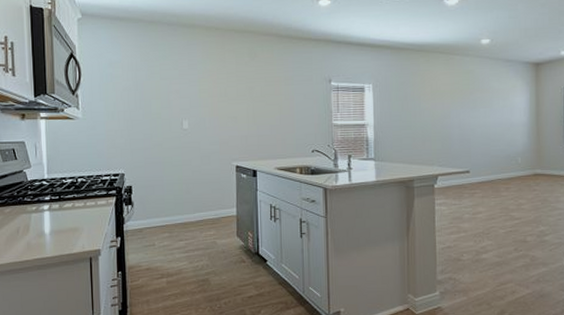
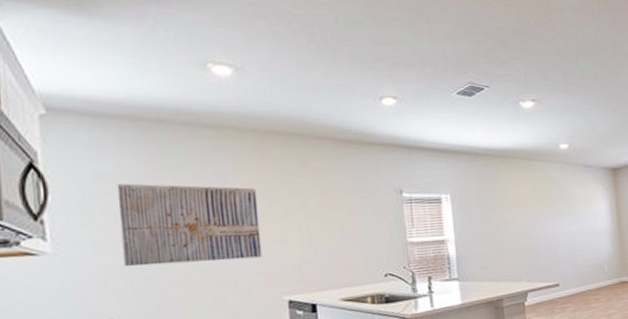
wall art: none [123,69,219,131] -> present [116,183,262,267]

